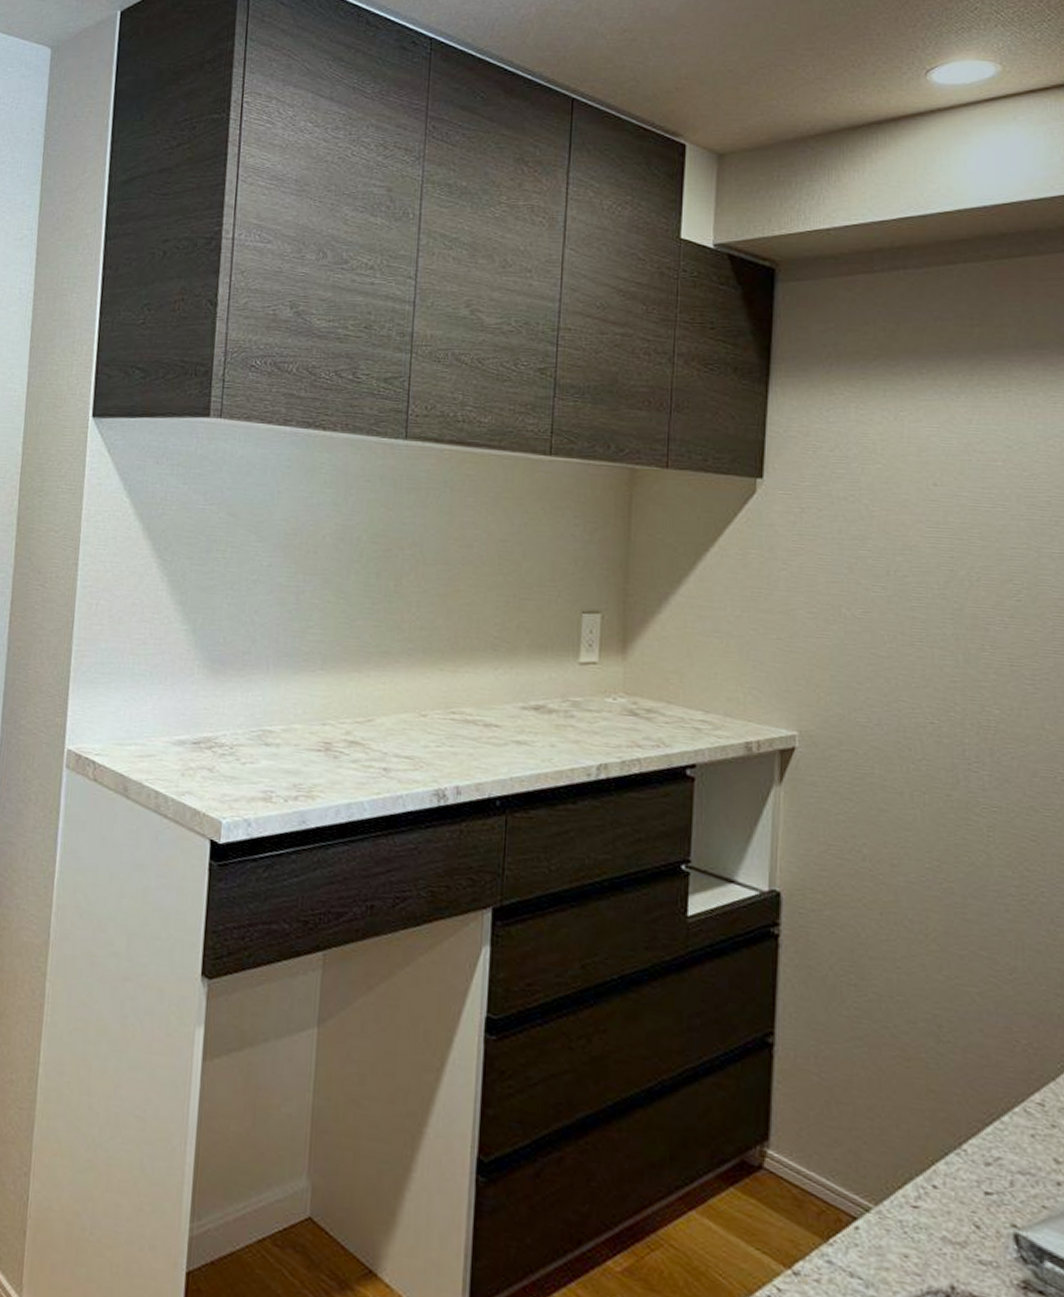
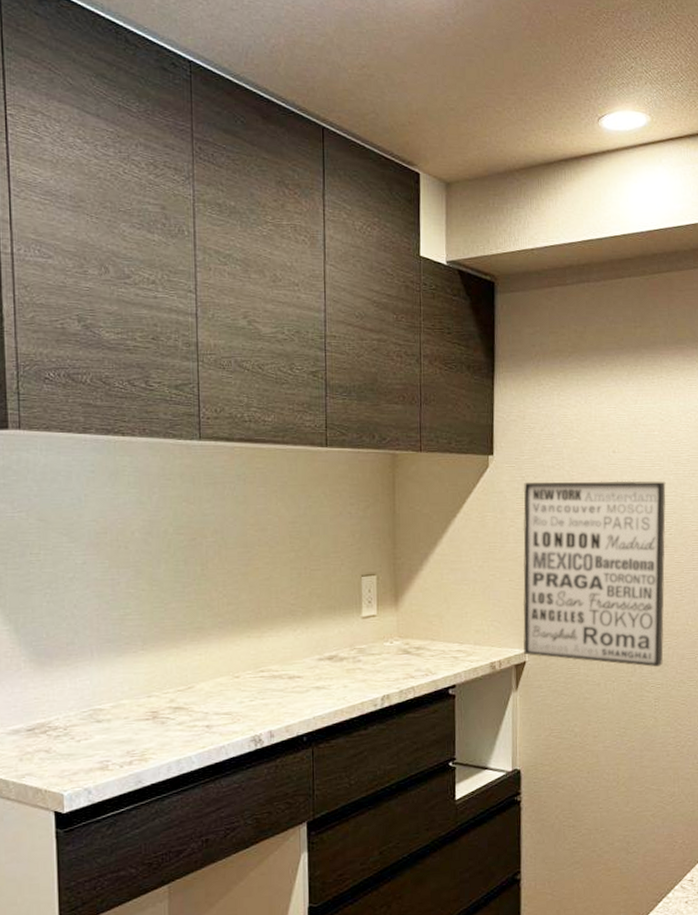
wall art: none [792,514,1013,783] -> present [522,480,666,668]

